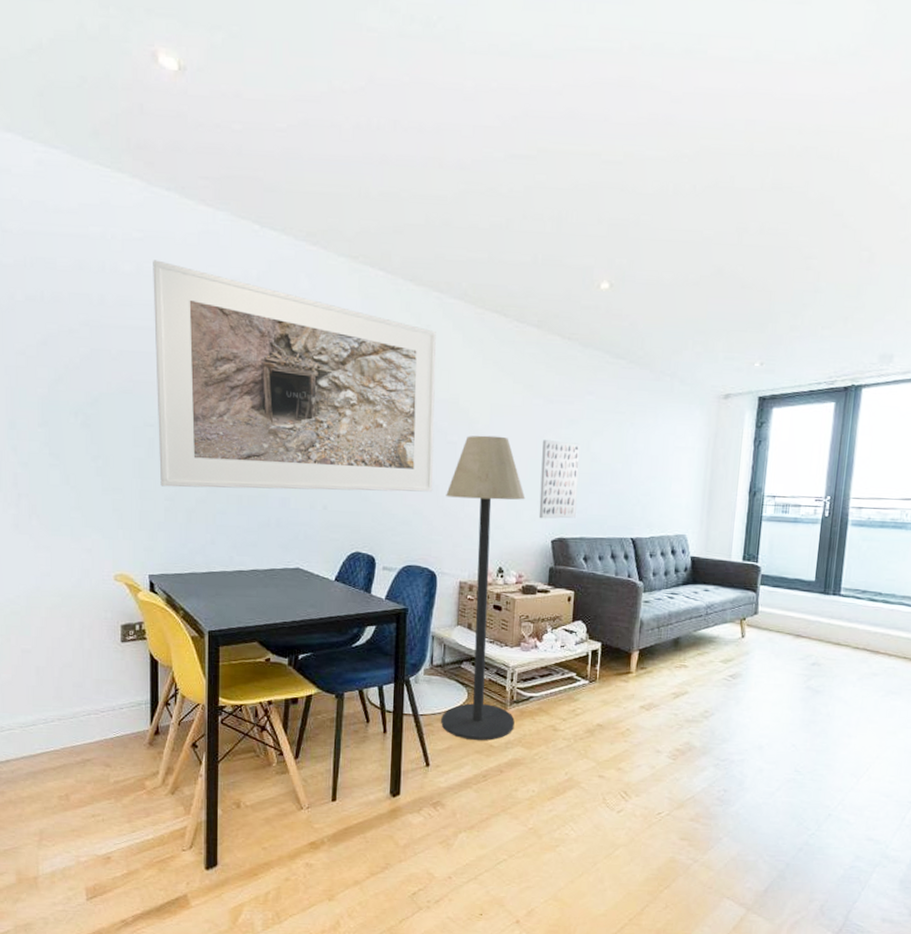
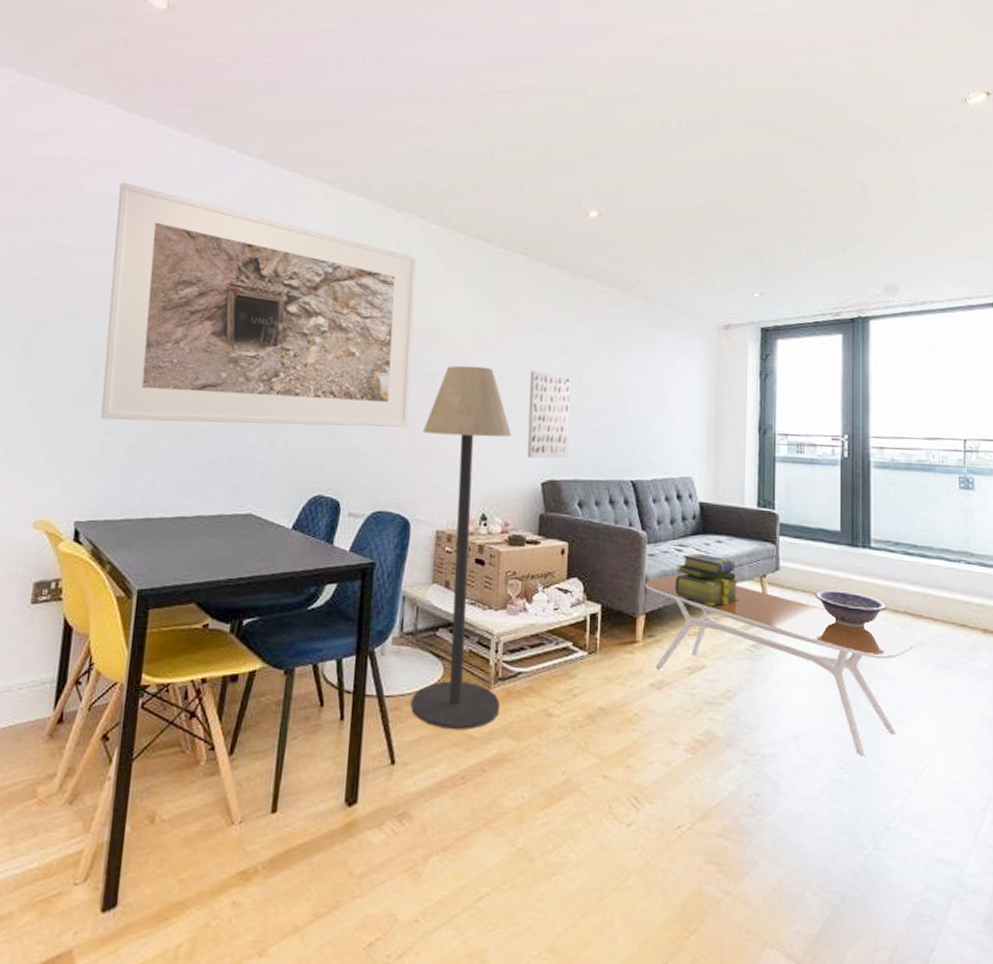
coffee table: none [640,617,872,762] -> present [645,573,917,757]
stack of books: none [665,600,722,644] -> present [675,553,739,606]
decorative bowl: none [786,631,849,662] -> present [814,590,887,628]

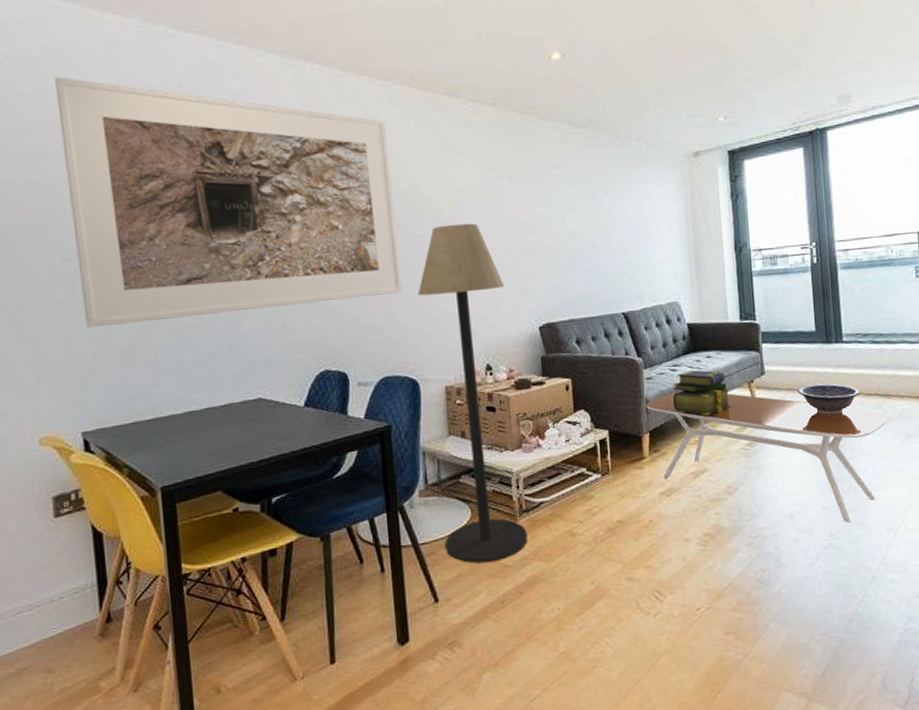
wall art: present [526,371,572,459] -> none [515,220,561,306]

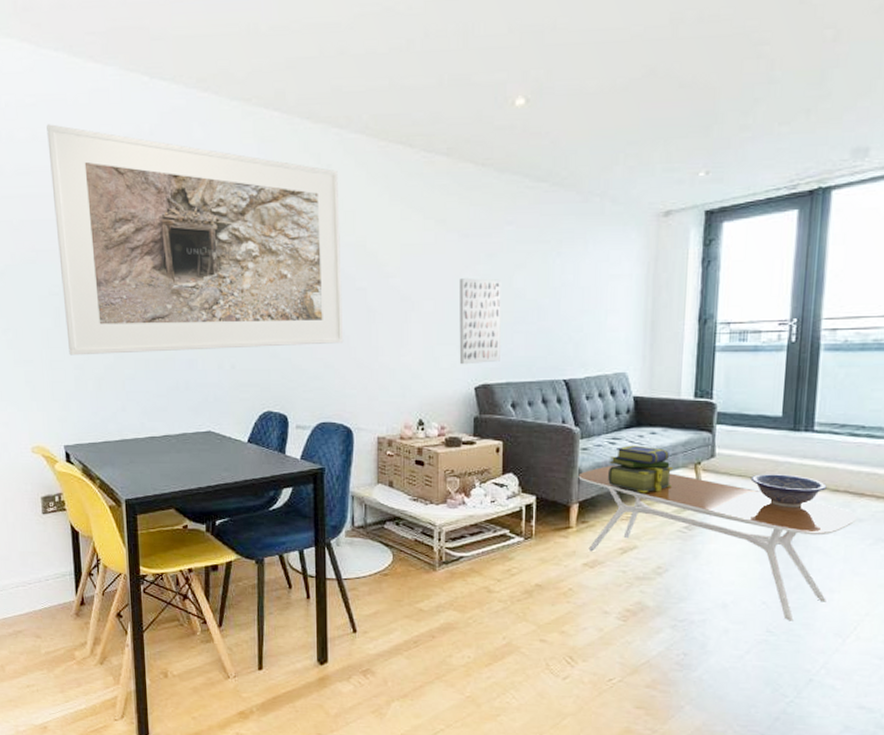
floor lamp: present [418,223,528,563] -> none [358,278,445,605]
wall art: none [515,220,561,306] -> present [459,278,502,365]

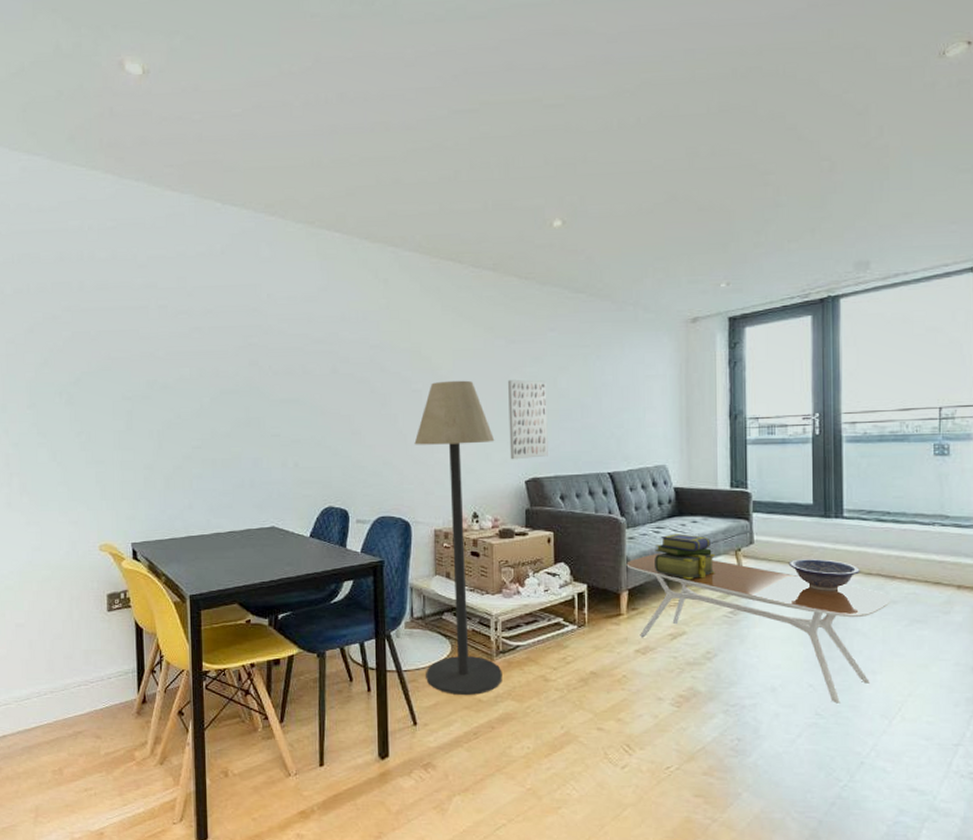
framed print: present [46,124,344,356] -> none [126,245,401,456]
floor lamp: none [358,278,445,605] -> present [414,380,502,696]

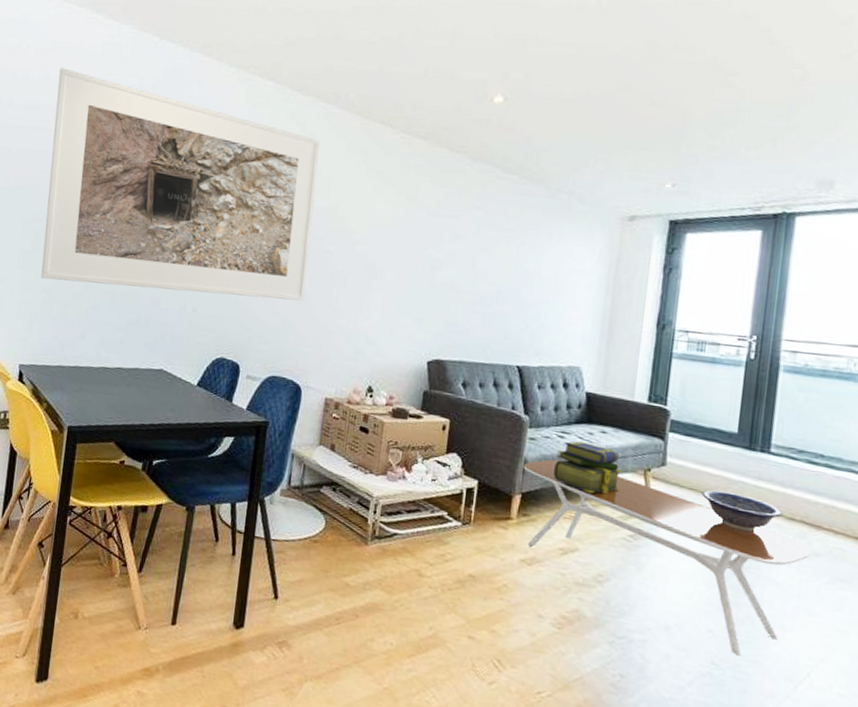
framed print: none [126,245,401,456] -> present [41,68,320,302]
floor lamp: present [414,380,502,696] -> none [294,245,402,578]
wall art: present [508,380,548,460] -> none [415,254,465,340]

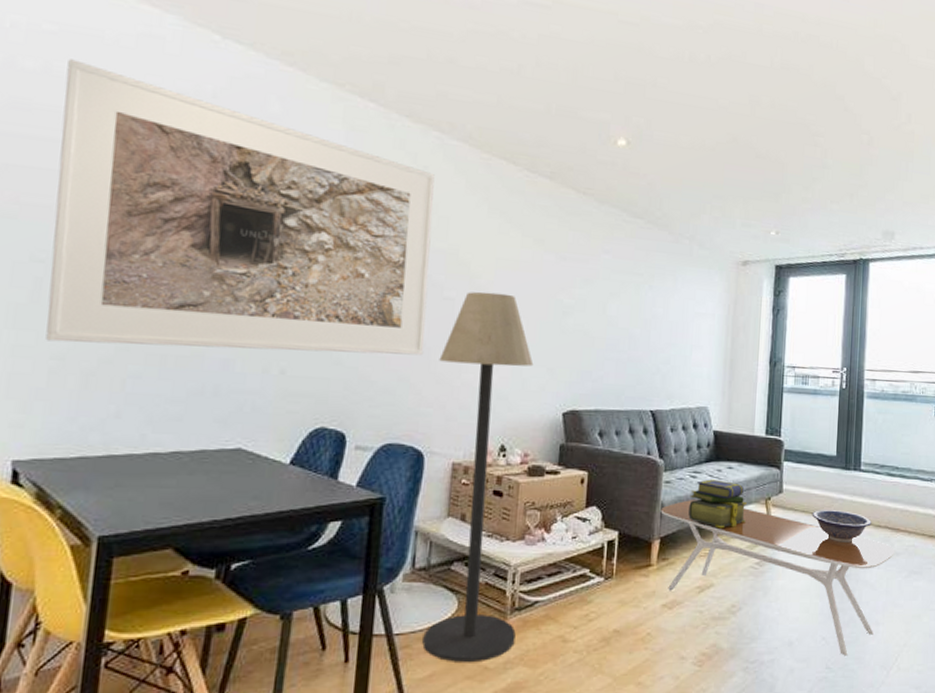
floor lamp: none [294,245,402,578] -> present [422,291,534,663]

